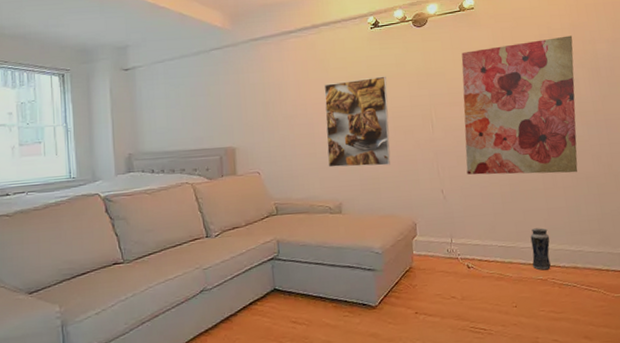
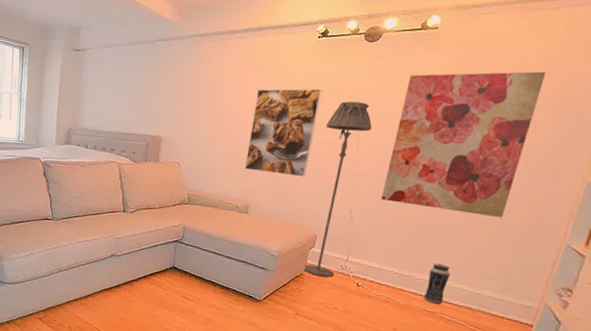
floor lamp: none [397,83,444,266] -> present [301,101,372,277]

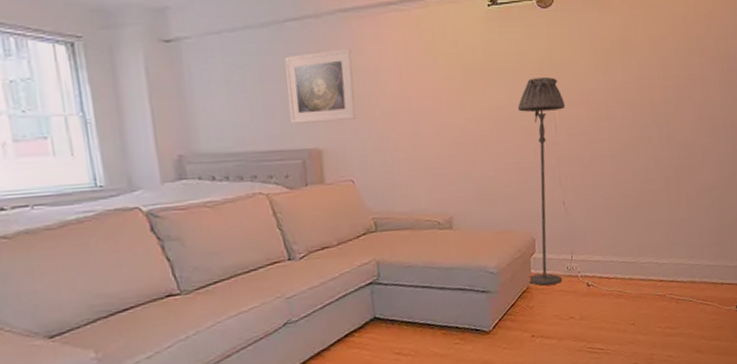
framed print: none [144,64,198,118] -> present [285,48,357,124]
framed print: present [244,88,322,177] -> none [431,66,509,175]
wall art: present [381,71,547,218] -> none [590,29,707,185]
vase: present [423,263,451,304] -> none [651,241,671,286]

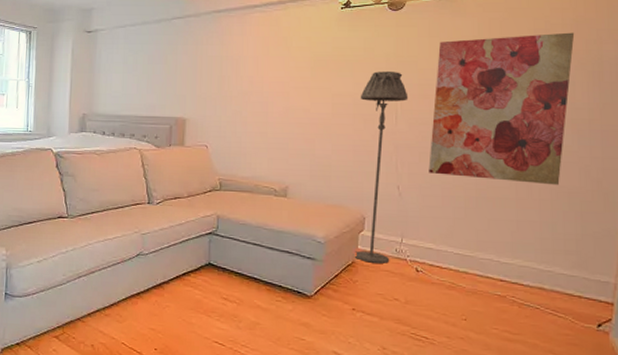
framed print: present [285,48,357,124] -> none [165,41,220,98]
wall art: none [590,29,707,185] -> present [428,32,575,186]

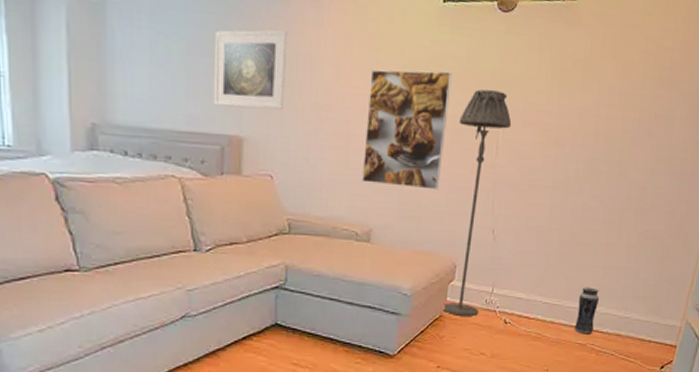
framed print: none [165,41,220,98] -> present [213,29,288,110]
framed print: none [278,60,352,153] -> present [361,69,452,190]
wall art: present [428,32,575,186] -> none [525,57,682,230]
vase: none [490,240,516,286] -> present [574,287,600,334]

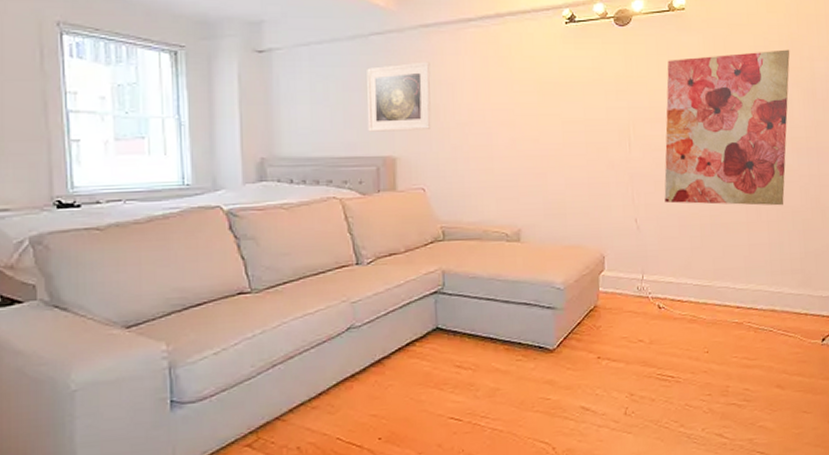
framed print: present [361,69,452,190] -> none [506,81,581,188]
floor lamp: present [441,89,512,316] -> none [591,94,641,305]
wall art: none [525,57,682,230] -> present [664,49,790,206]
vase: present [574,287,600,334] -> none [728,265,749,313]

